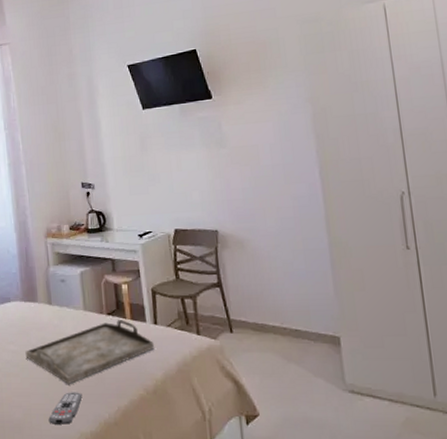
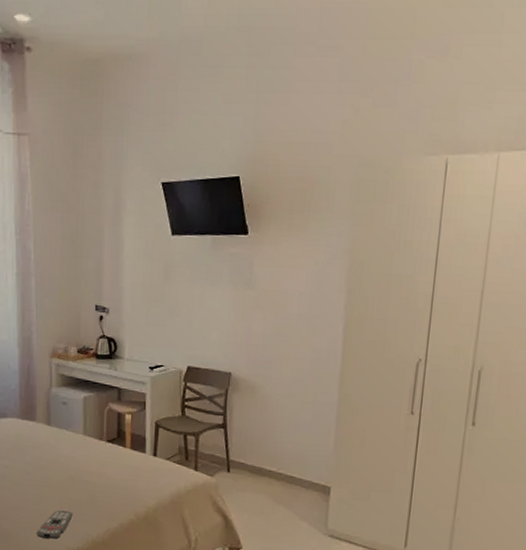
serving tray: present [25,320,155,384] -> none [18,448,152,503]

